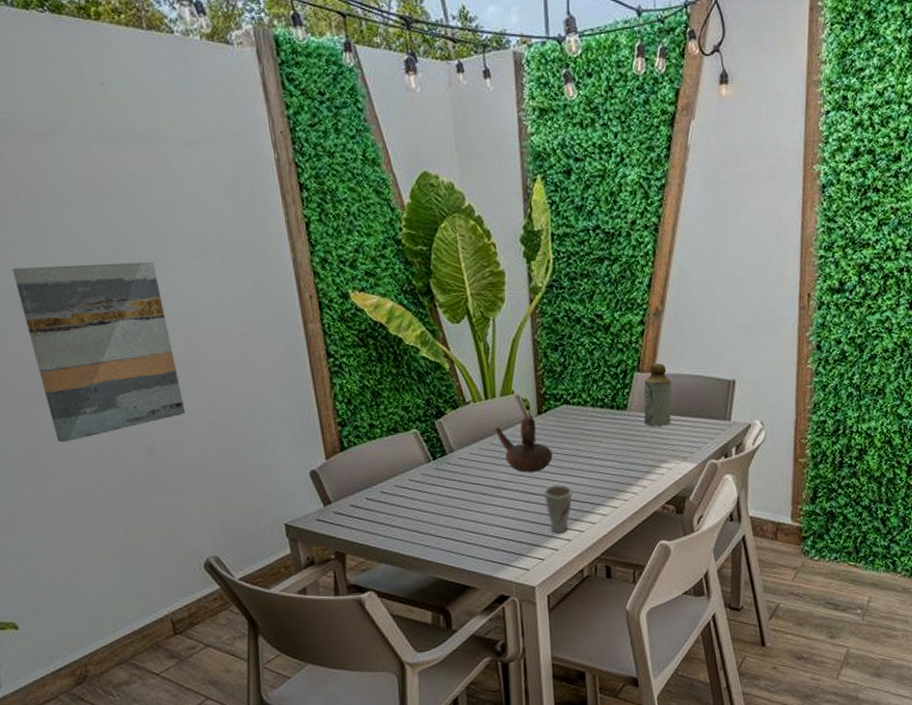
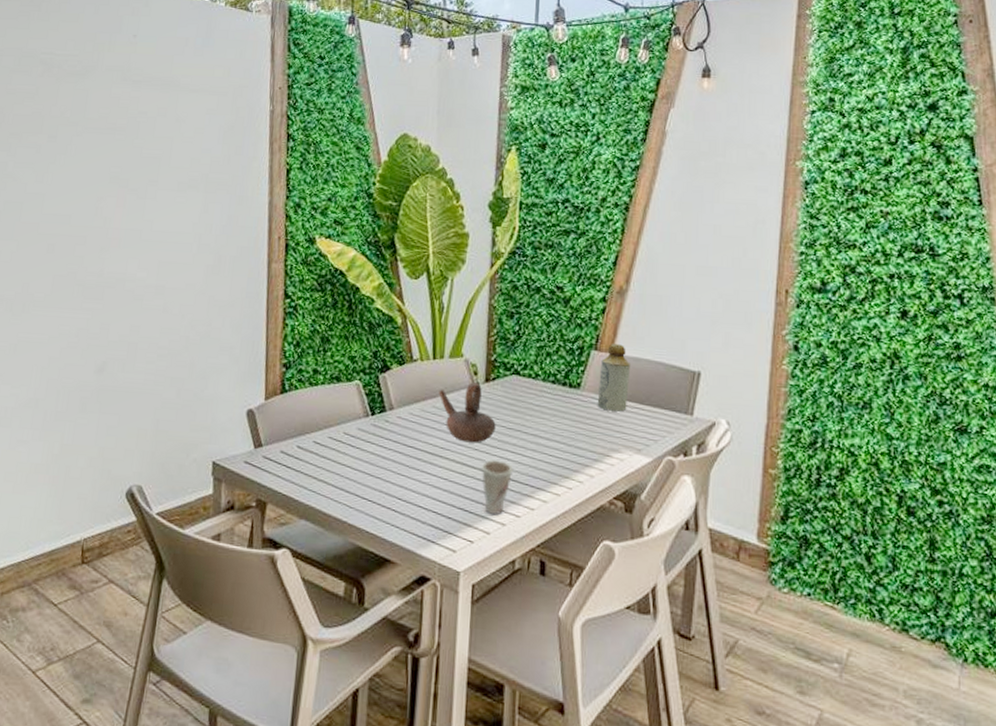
wall art: present [12,261,186,443] -> none [19,184,145,350]

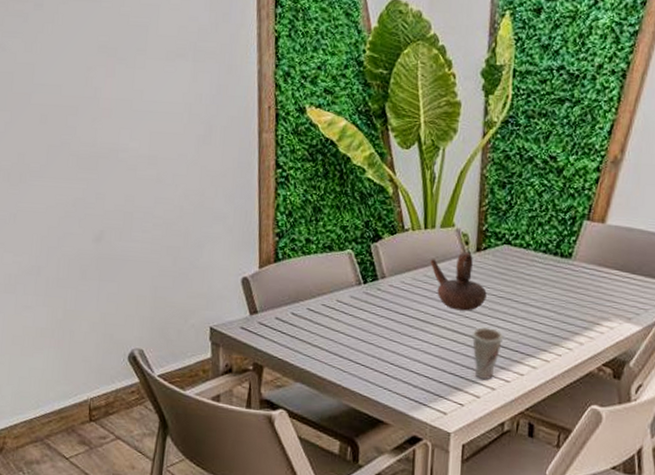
bottle: present [597,344,630,412] -> none [588,214,623,281]

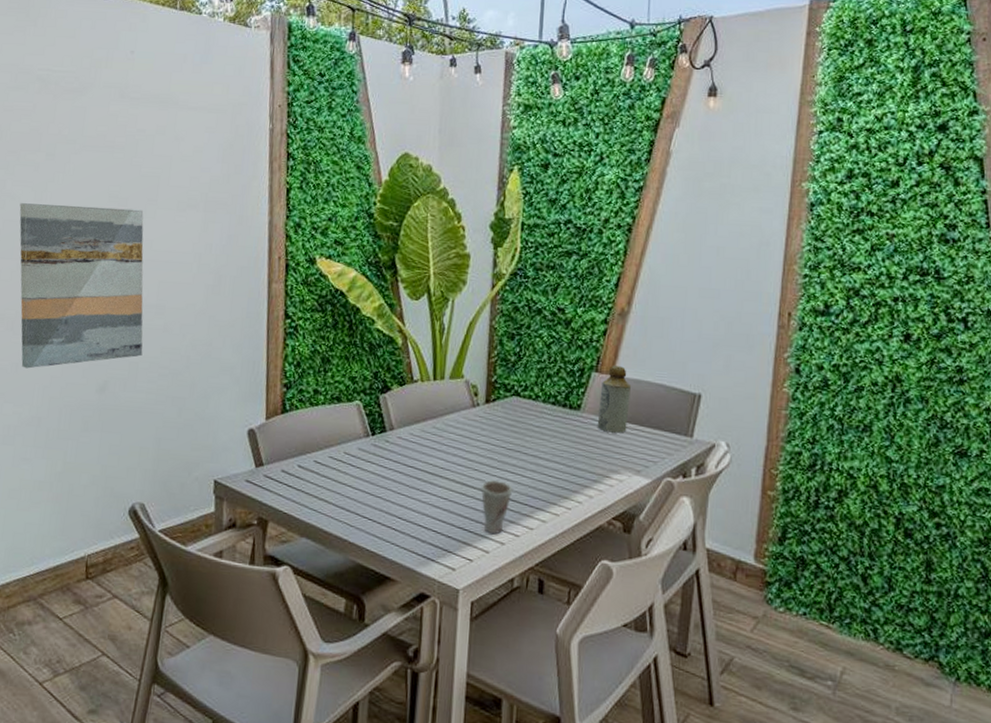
wall art: none [10,54,137,219] -> present [19,203,144,369]
teapot: present [430,252,487,311] -> none [439,403,496,464]
bottle: none [588,214,623,281] -> present [597,366,631,433]

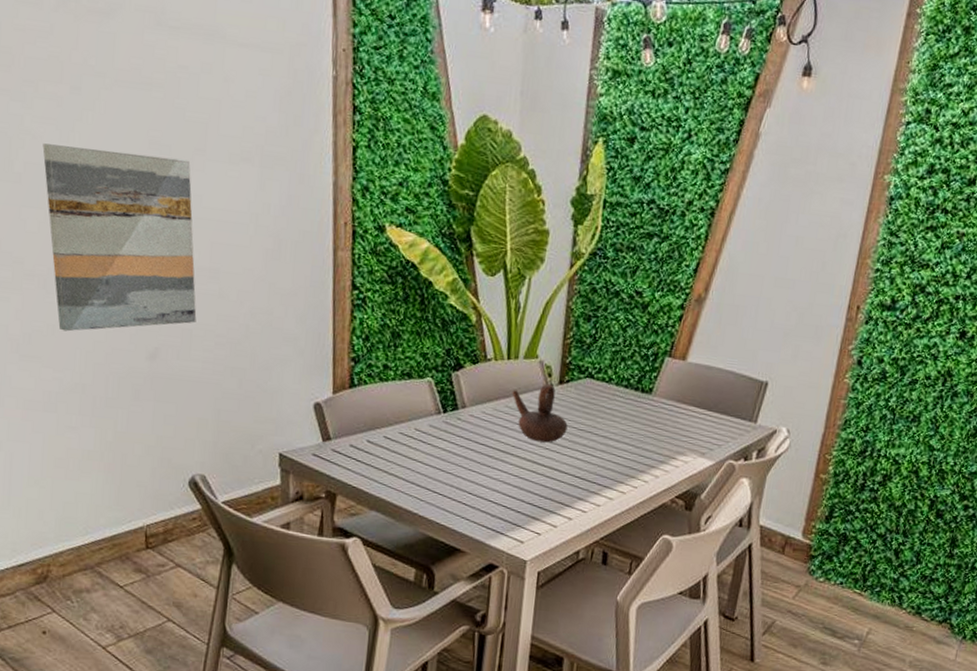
teapot: none [439,403,496,464] -> present [512,384,568,443]
cup: present [481,480,513,534] -> none [551,459,583,510]
bottle: present [597,366,631,433] -> none [667,351,702,417]

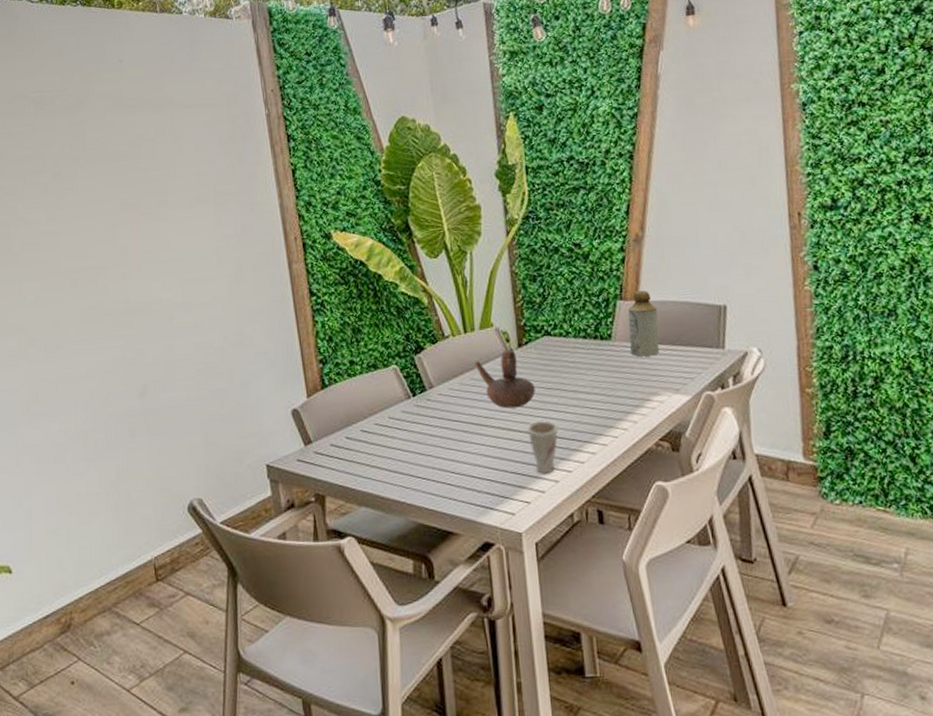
wall art: present [42,143,197,332] -> none [34,213,177,386]
cup: none [551,459,583,510] -> present [527,420,559,473]
bottle: none [667,351,702,417] -> present [628,290,660,357]

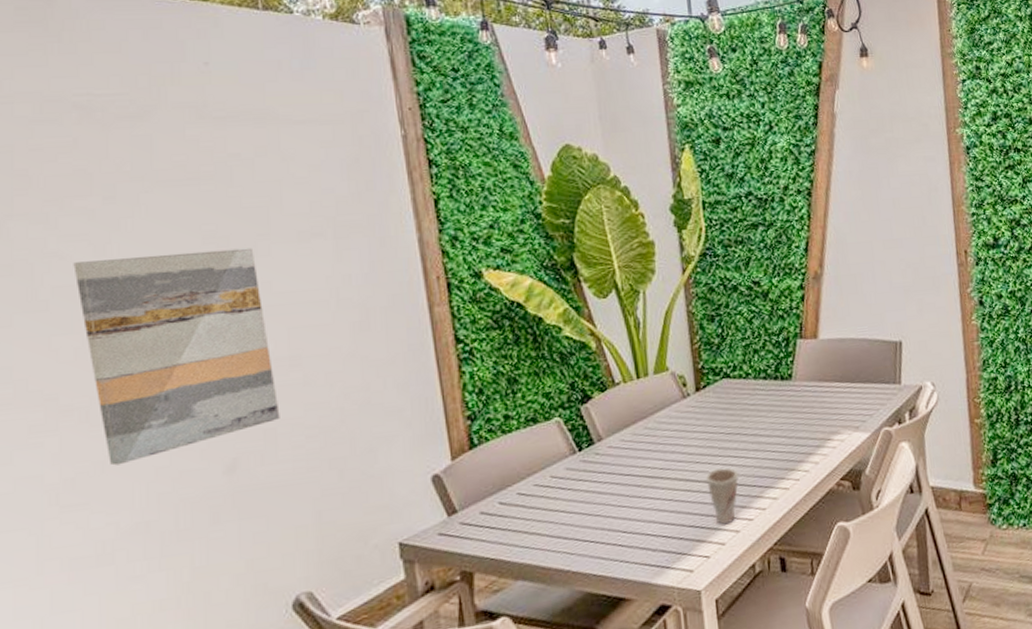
wall art: none [34,213,177,386] -> present [73,247,280,466]
teapot: present [474,349,535,409] -> none [648,394,714,458]
bottle: present [628,290,660,357] -> none [808,328,839,396]

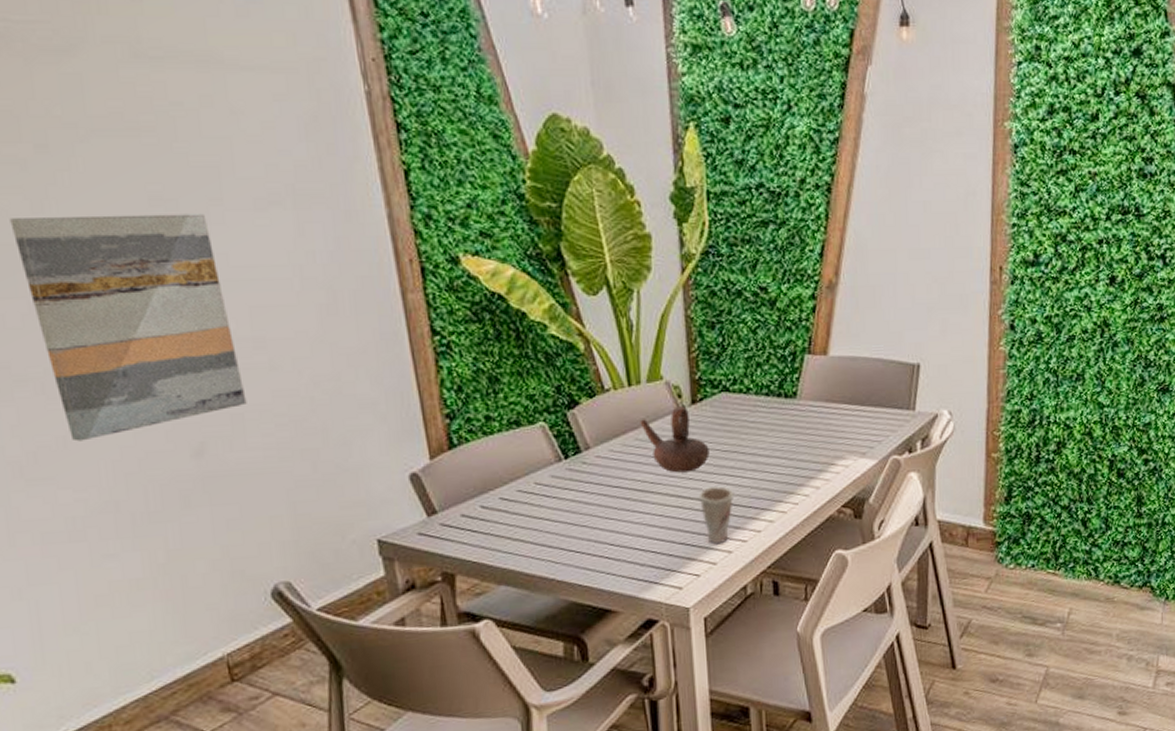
teapot: none [648,394,714,458] -> present [640,406,710,473]

